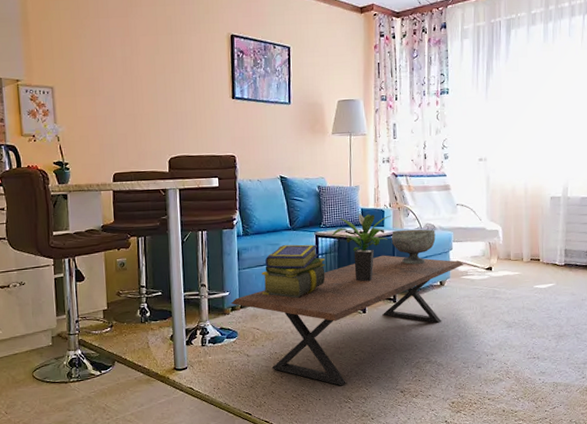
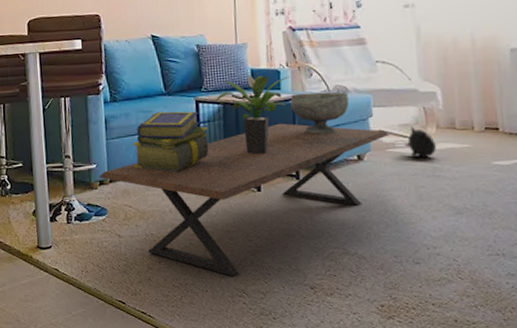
plush toy: none [474,257,497,283] -> present [404,126,437,158]

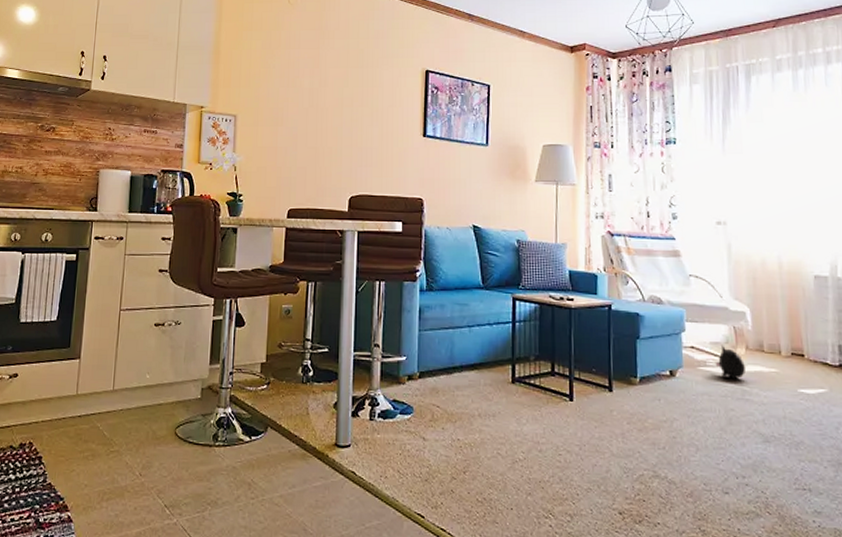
coffee table: present [98,123,390,277] -> none [407,329,701,495]
stack of books: present [133,111,209,172] -> none [446,306,524,373]
potted plant: present [215,75,294,155] -> none [532,277,609,362]
decorative bowl: present [290,92,349,134] -> none [606,300,663,345]

